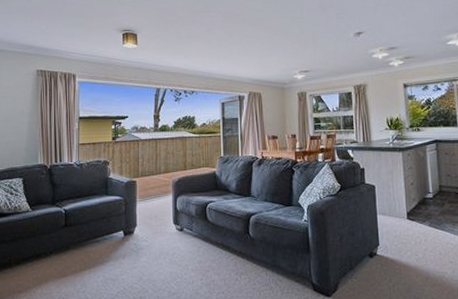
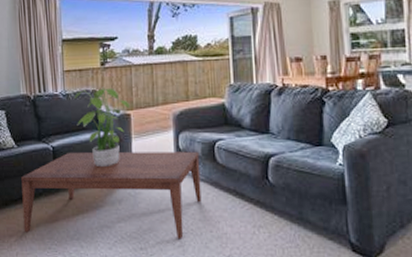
coffee table: none [33,212,194,288] -> present [20,151,202,239]
potted plant: none [87,157,136,226] -> present [74,86,130,166]

